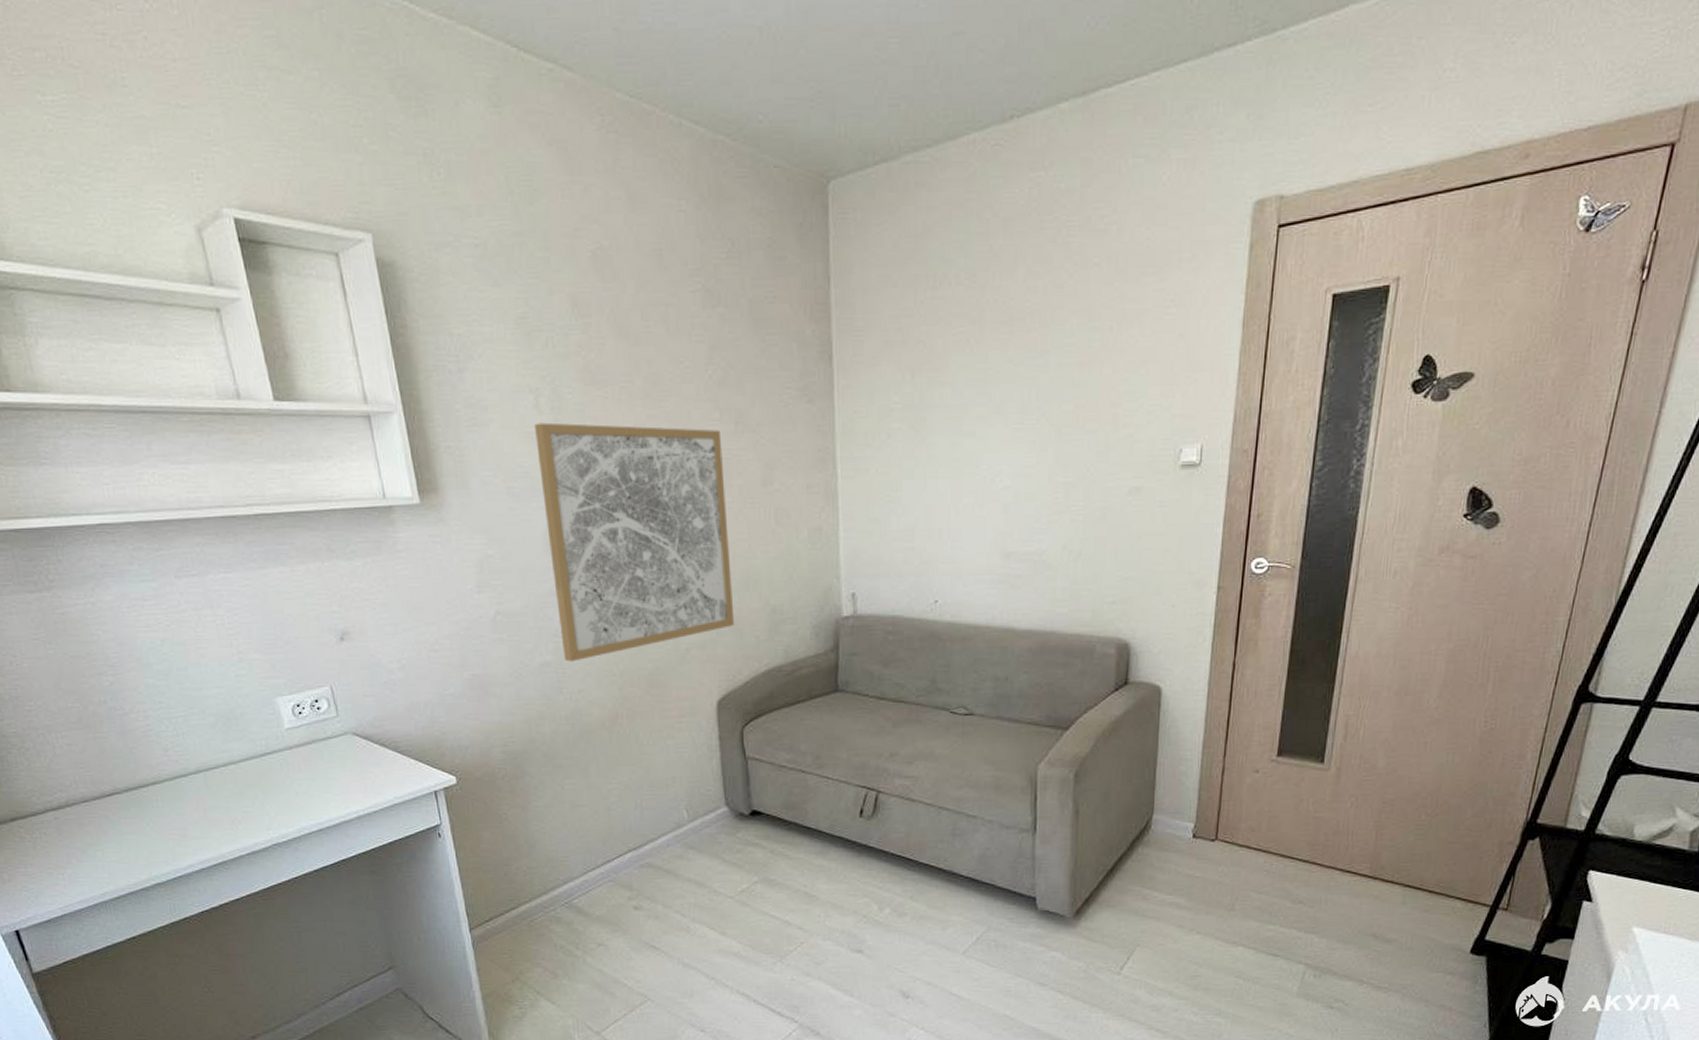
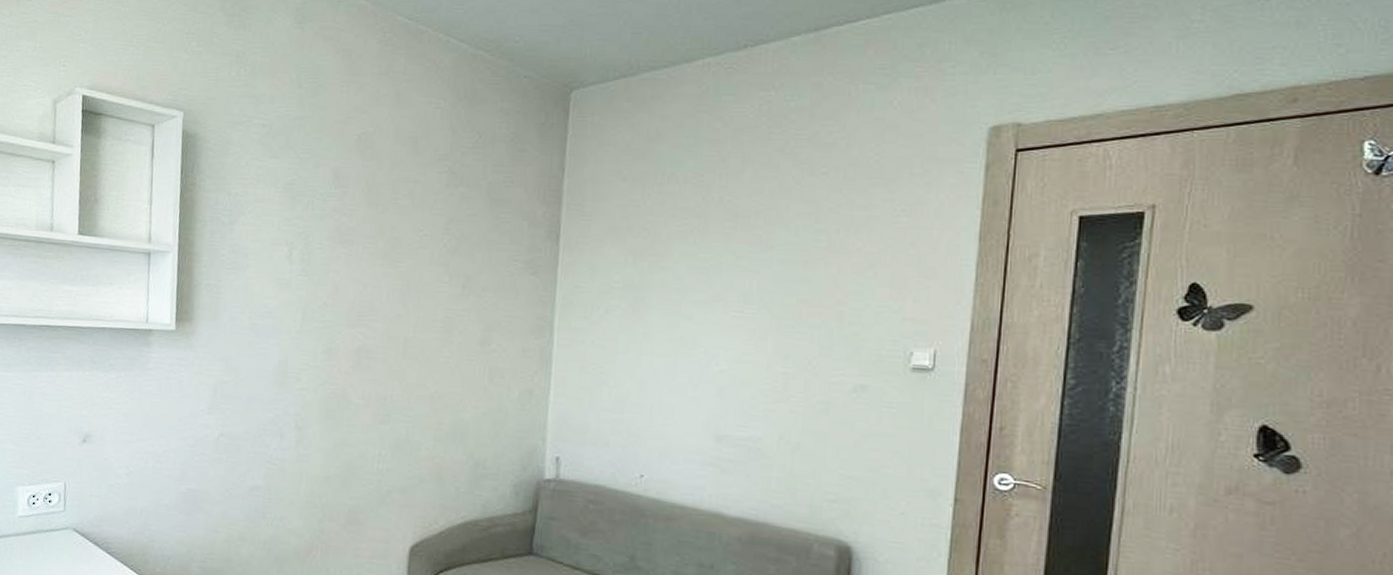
wall art: present [535,422,735,662] -> none [272,271,448,489]

